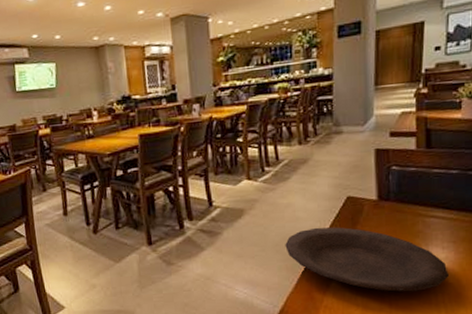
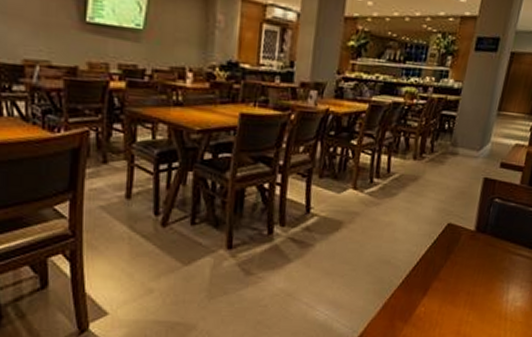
plate: present [285,227,449,292] -> none [377,251,521,327]

